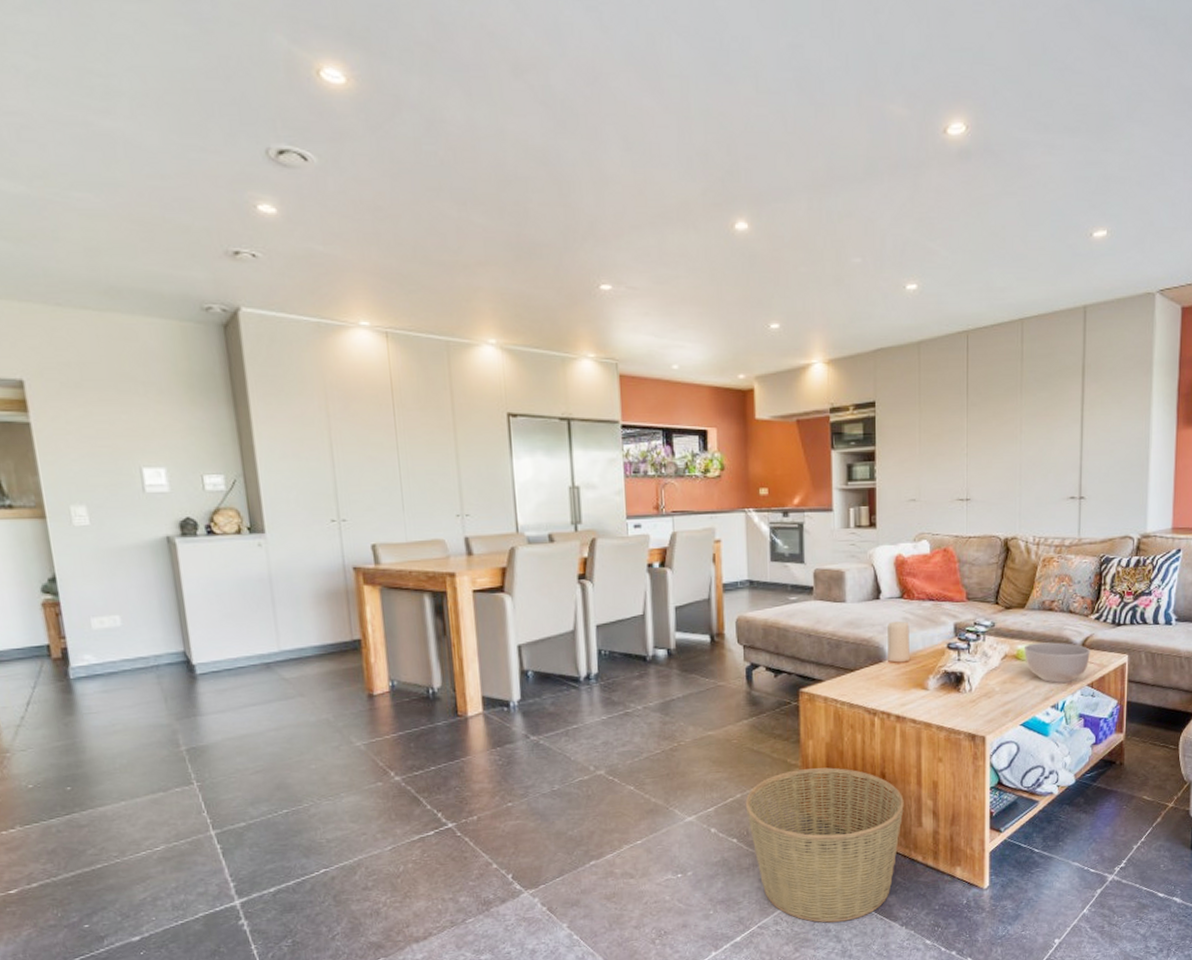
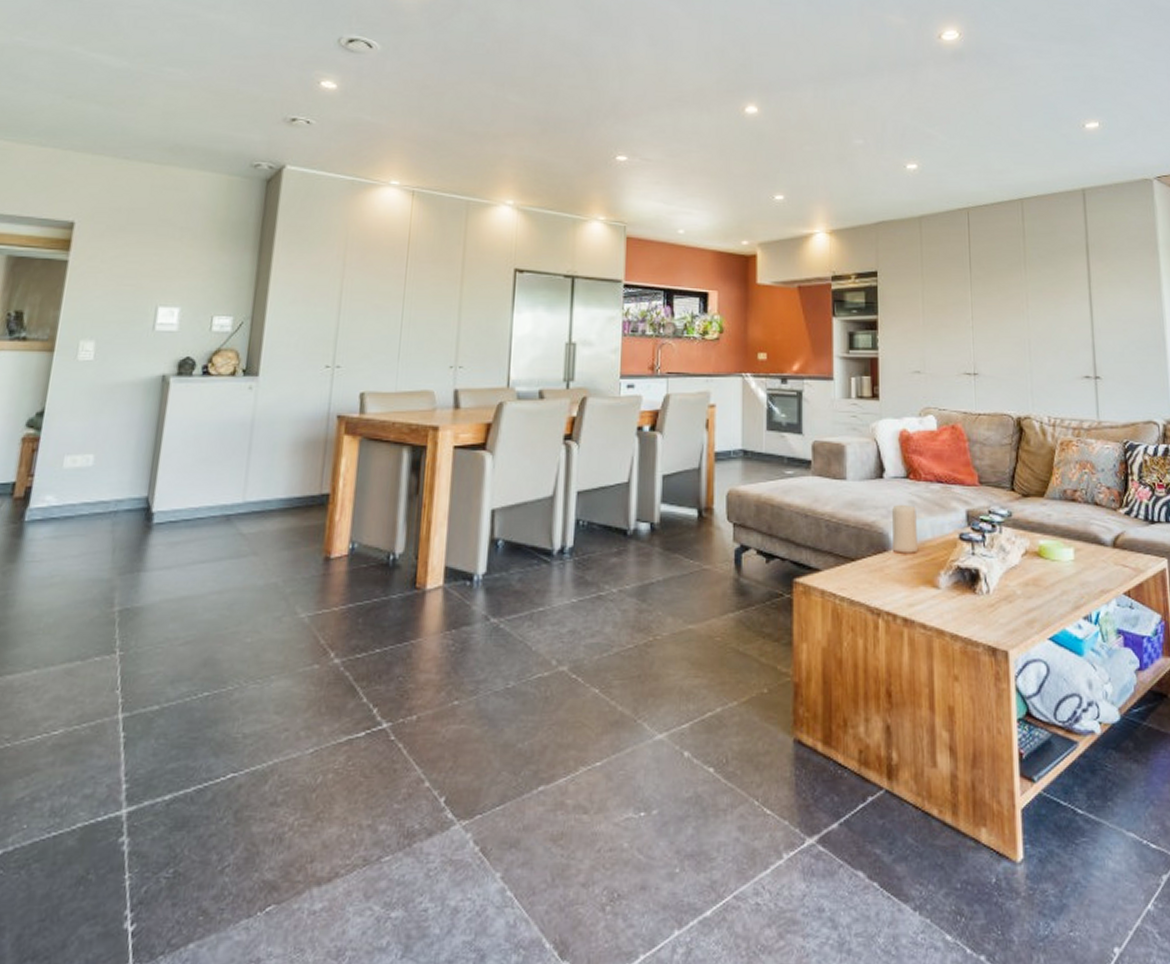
basket: present [745,767,904,923] -> none [726,680,915,898]
bowl: present [1025,642,1090,684] -> none [1047,539,1123,590]

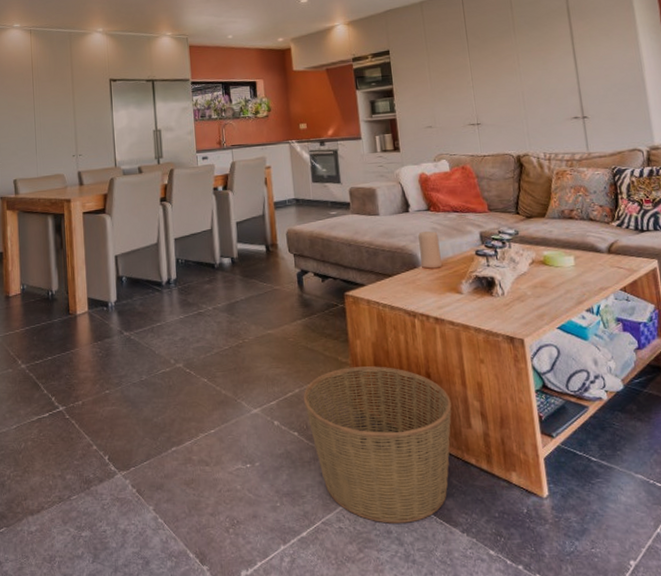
basket: none [726,680,915,898] -> present [303,366,452,524]

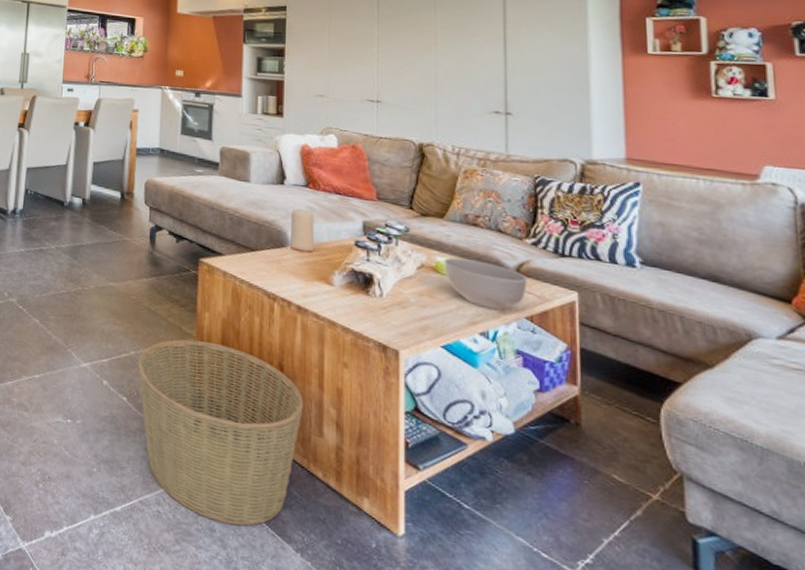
bowl: none [550,248,618,288] -> present [445,257,527,311]

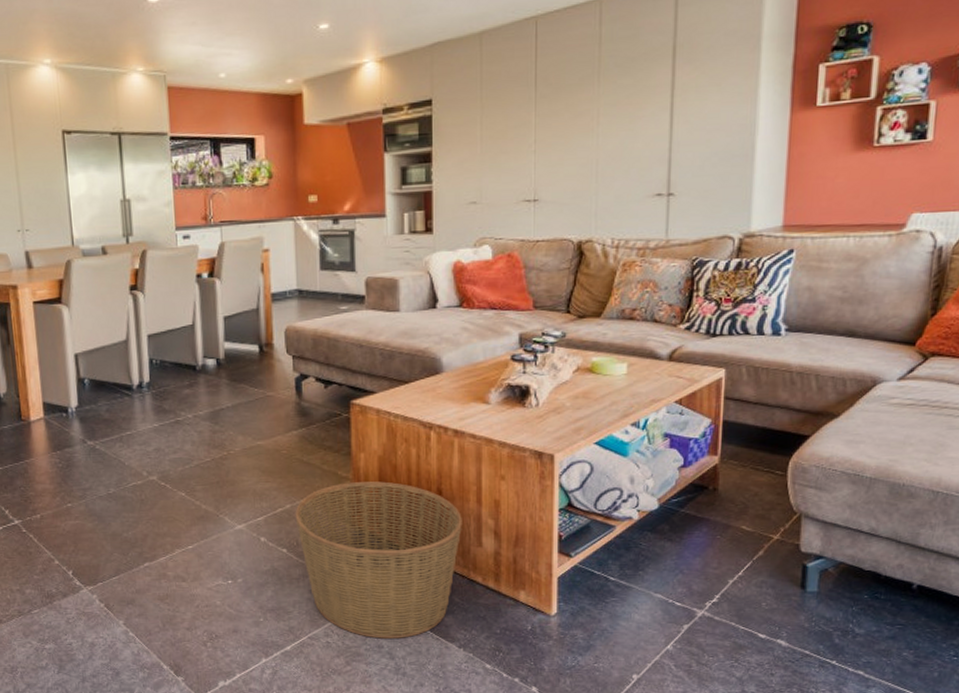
candle: present [289,208,315,252] -> none [444,330,470,375]
bowl: present [445,257,527,311] -> none [600,354,679,400]

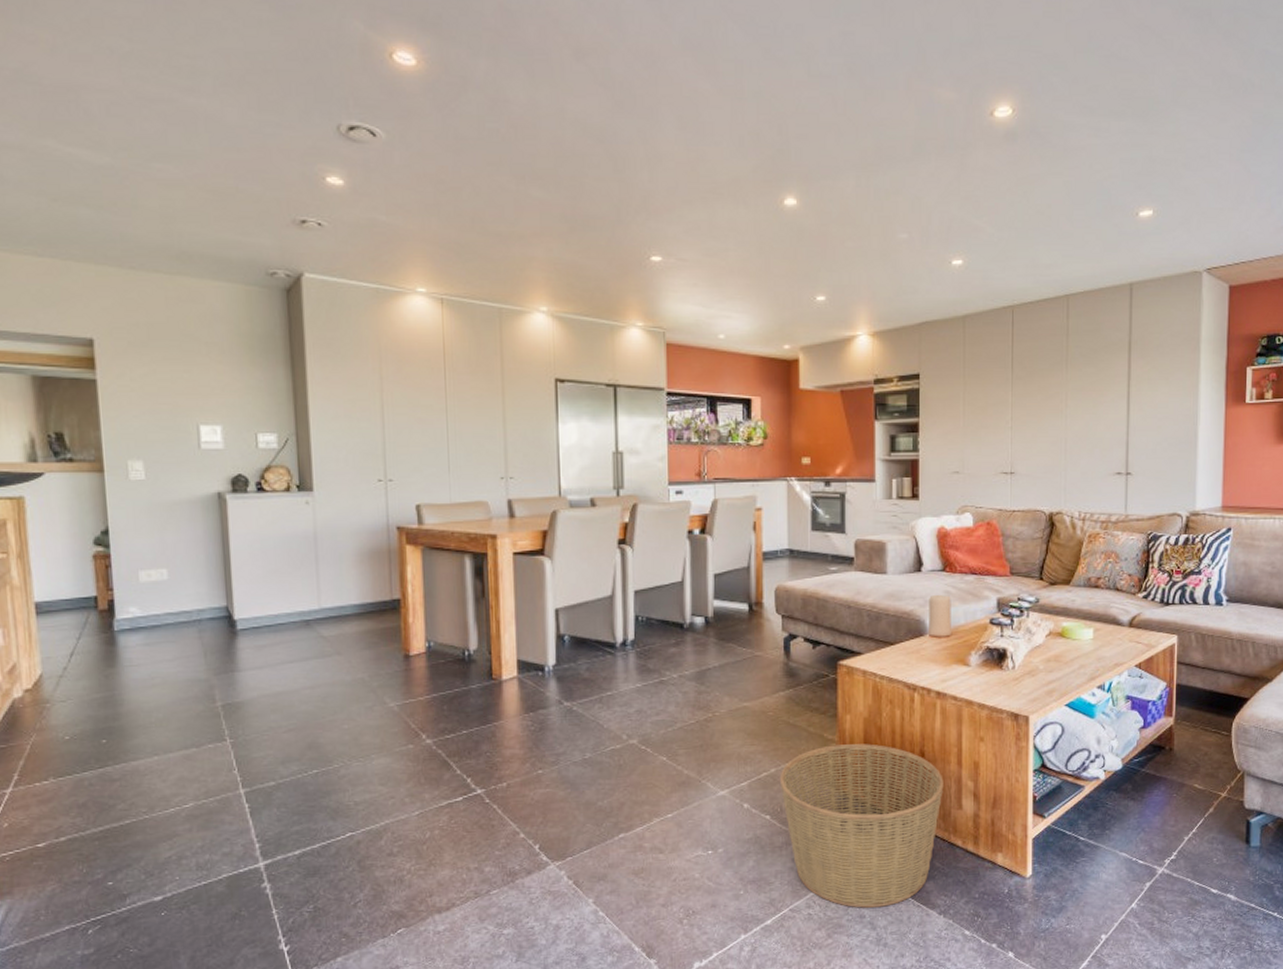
candle: none [444,330,470,375] -> present [928,594,952,637]

